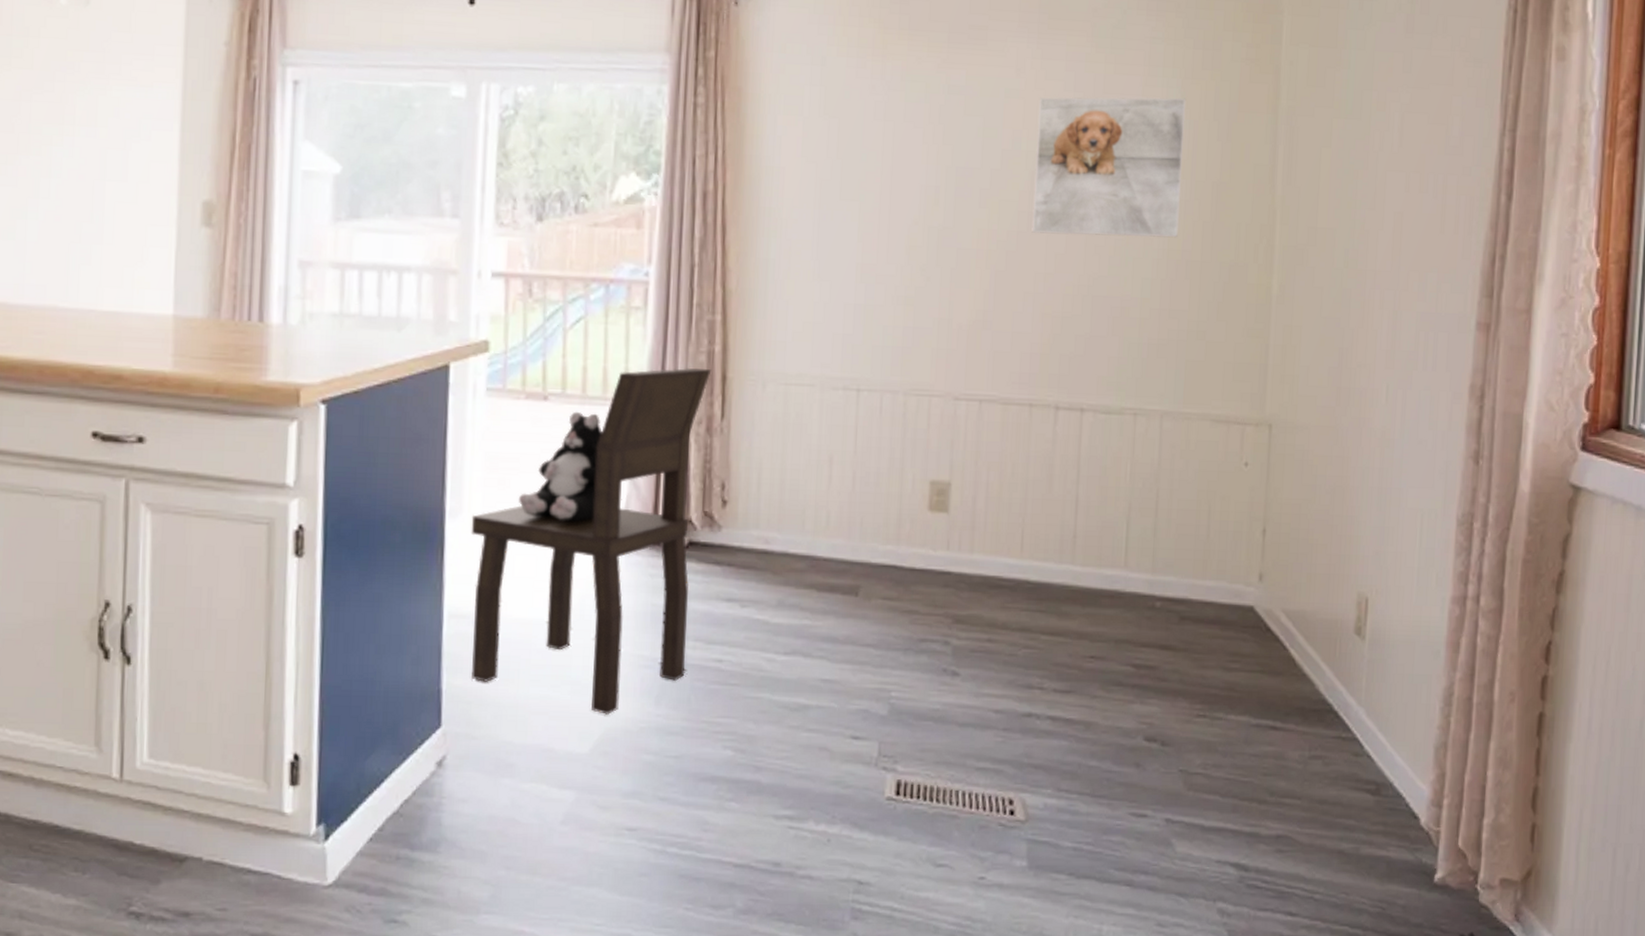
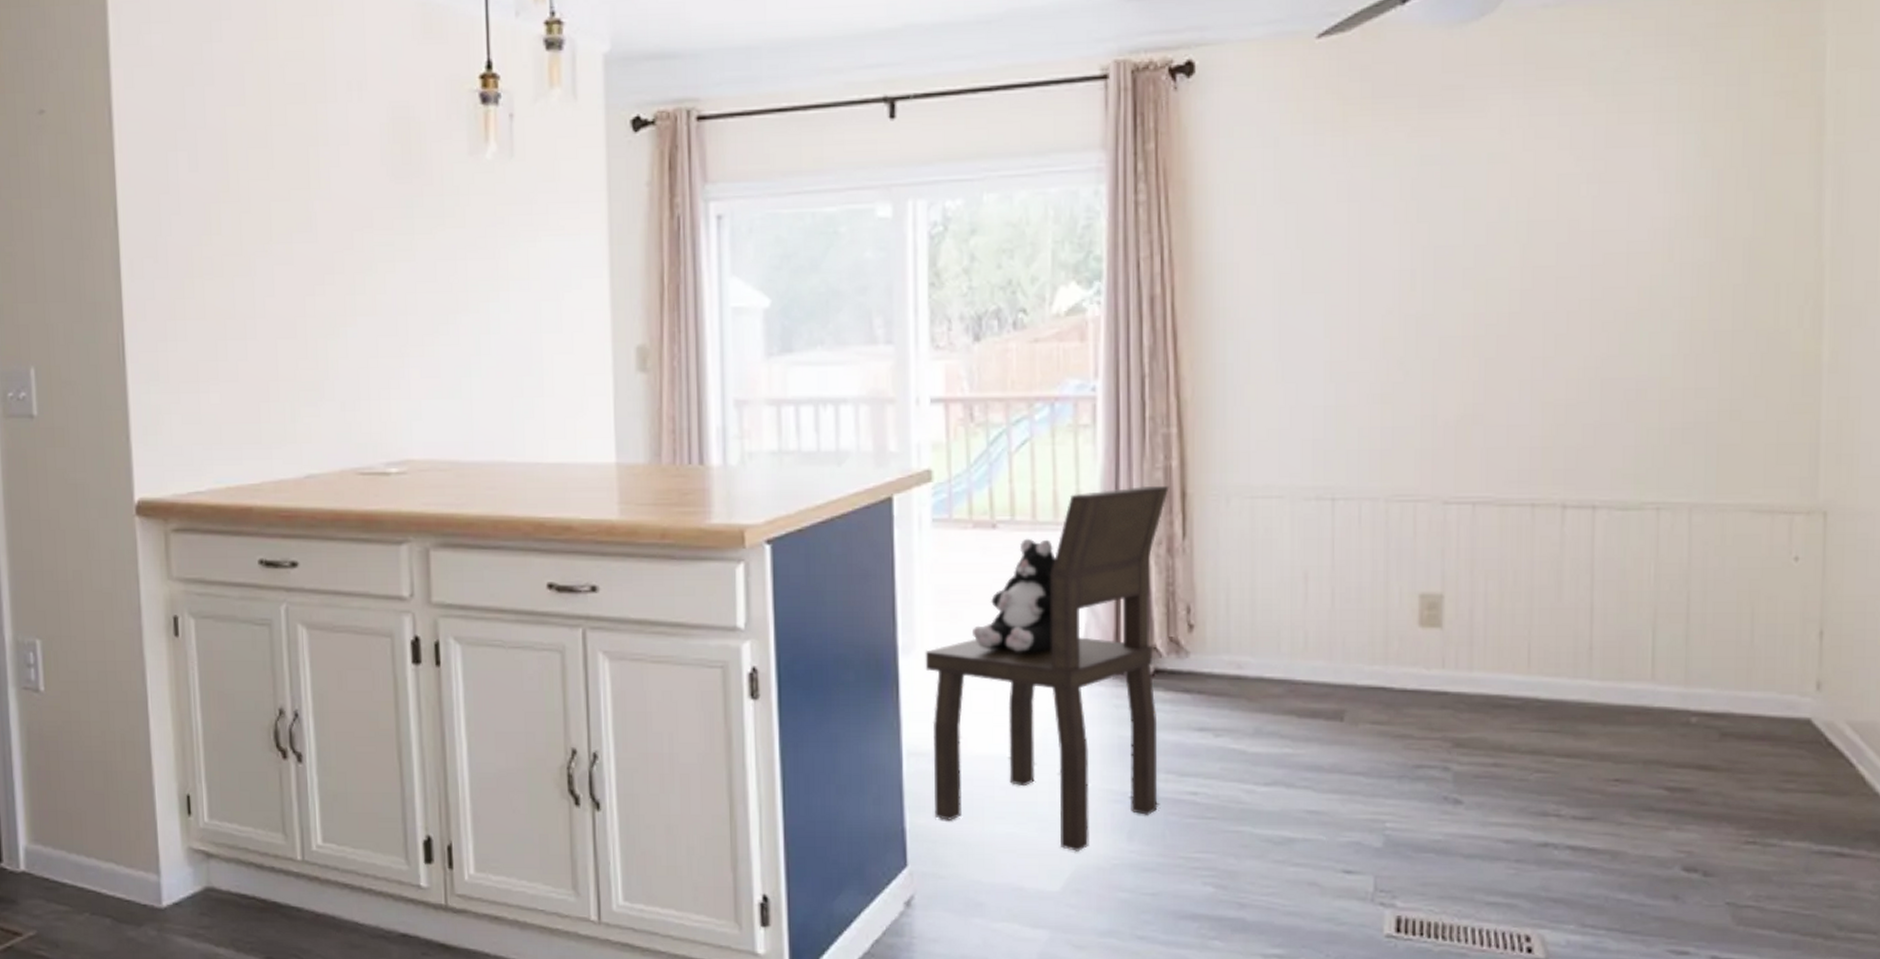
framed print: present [1032,97,1187,238] -> none [1526,144,1708,314]

